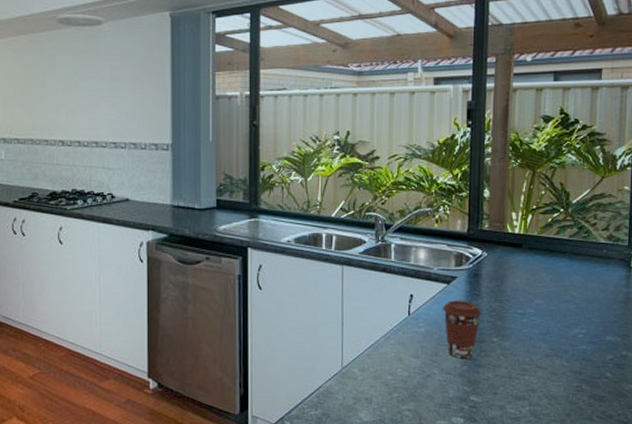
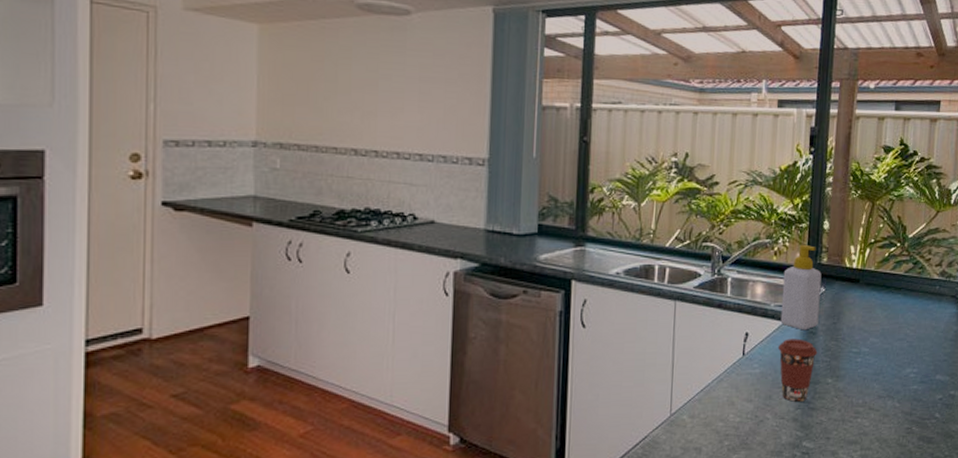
soap bottle: none [444,212,484,293] -> present [780,244,822,331]

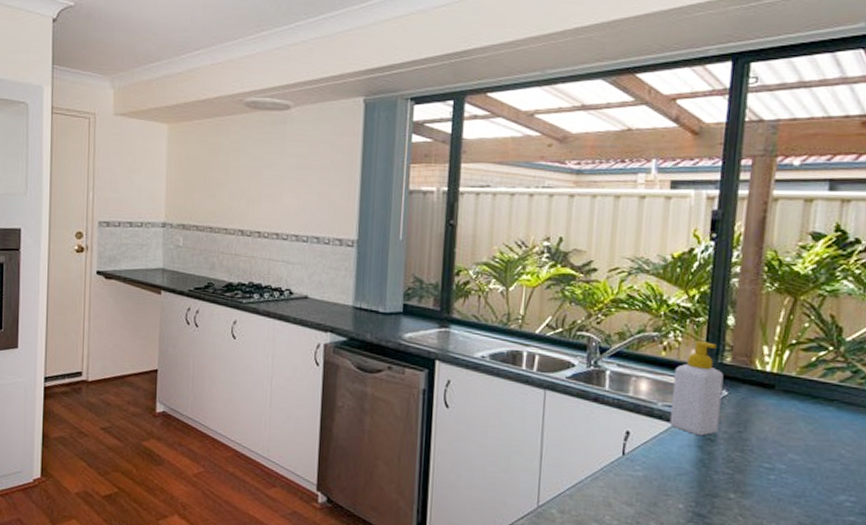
coffee cup: present [777,339,818,402] -> none [665,443,717,515]

